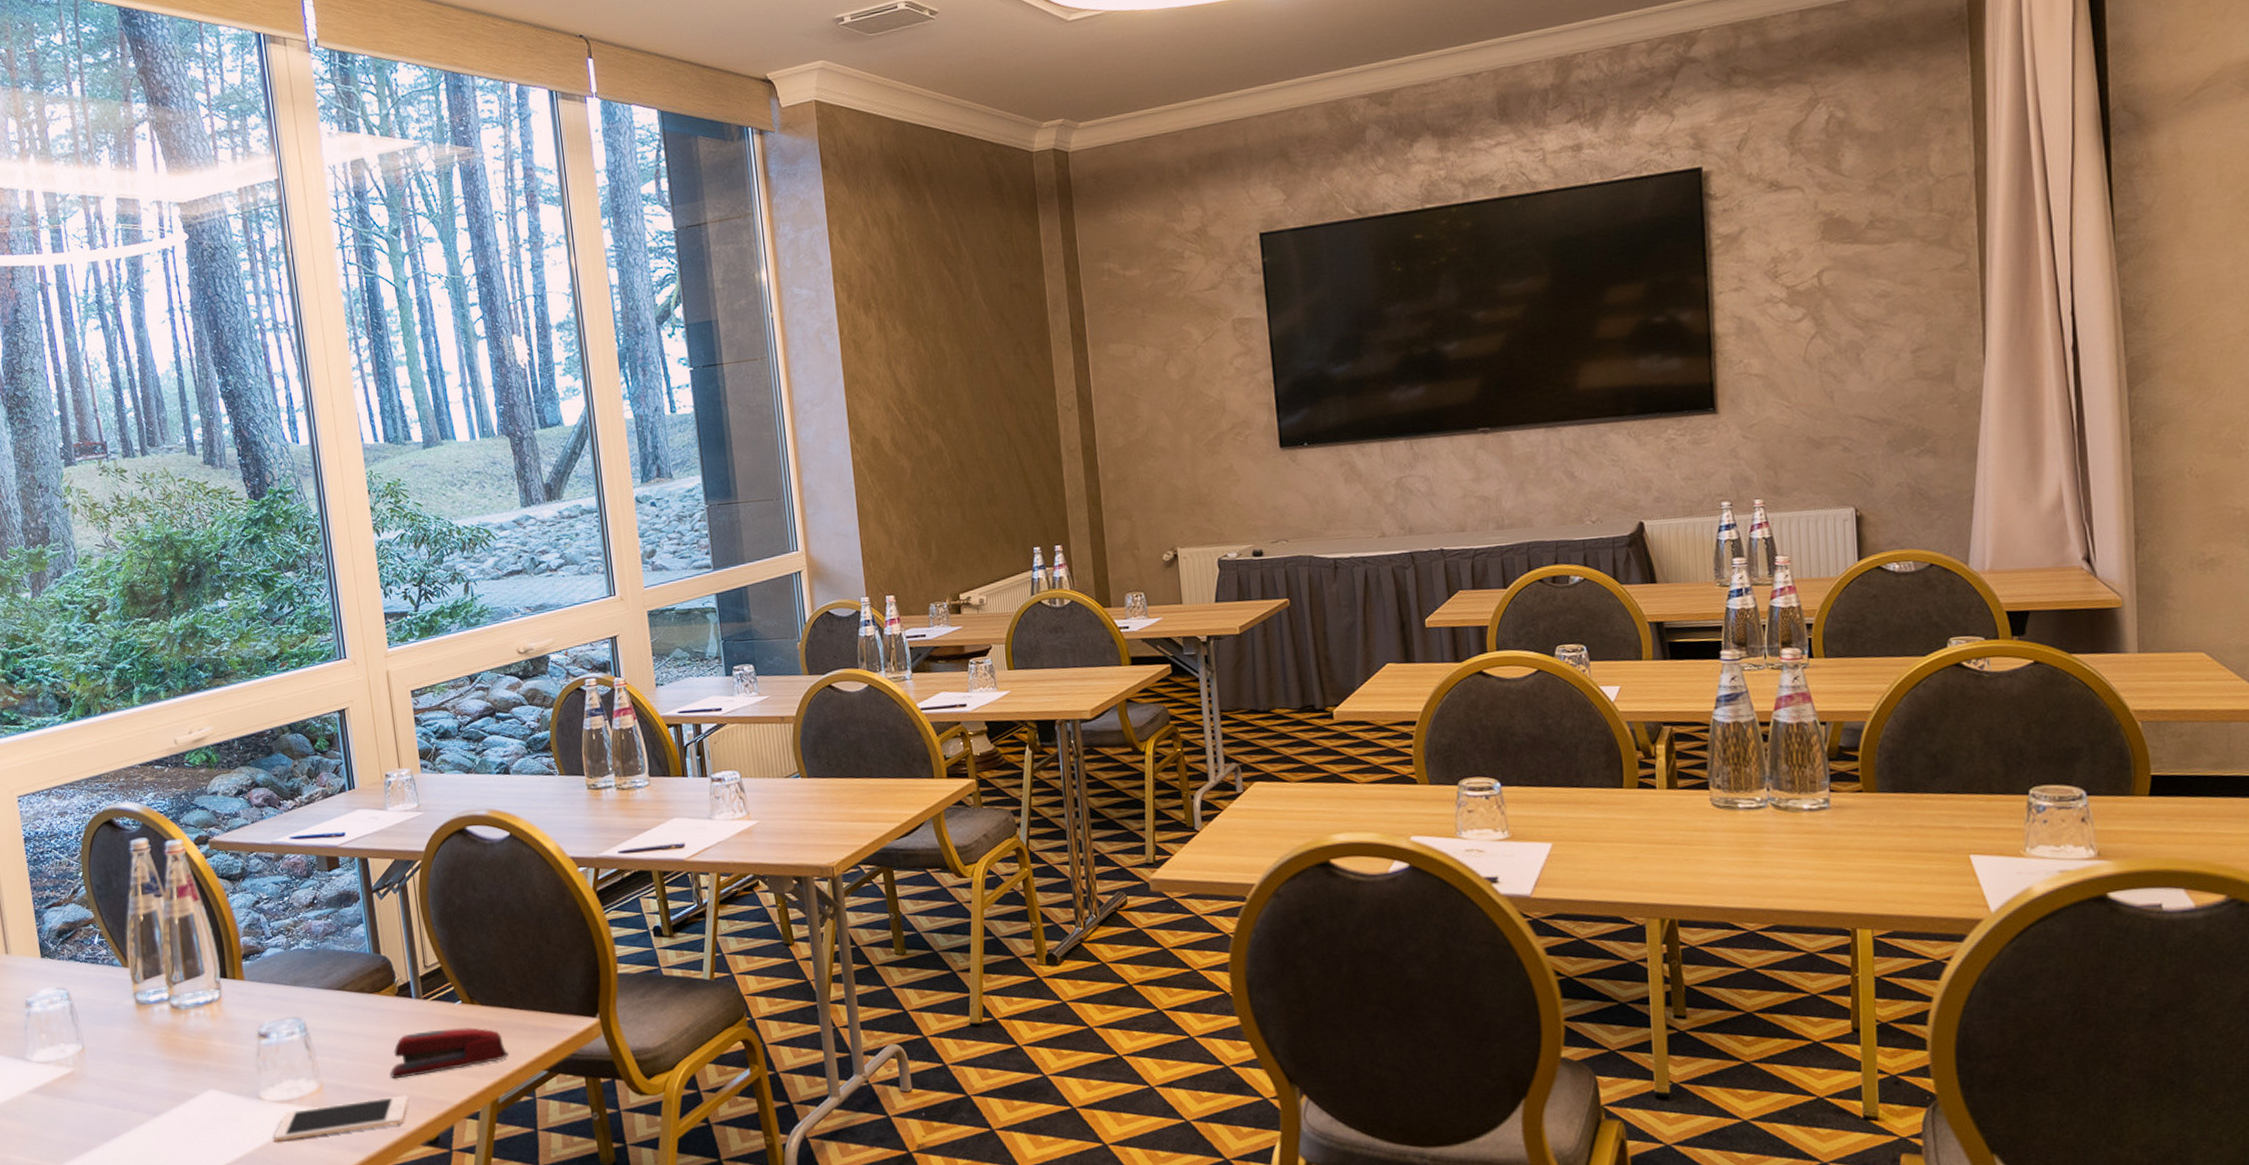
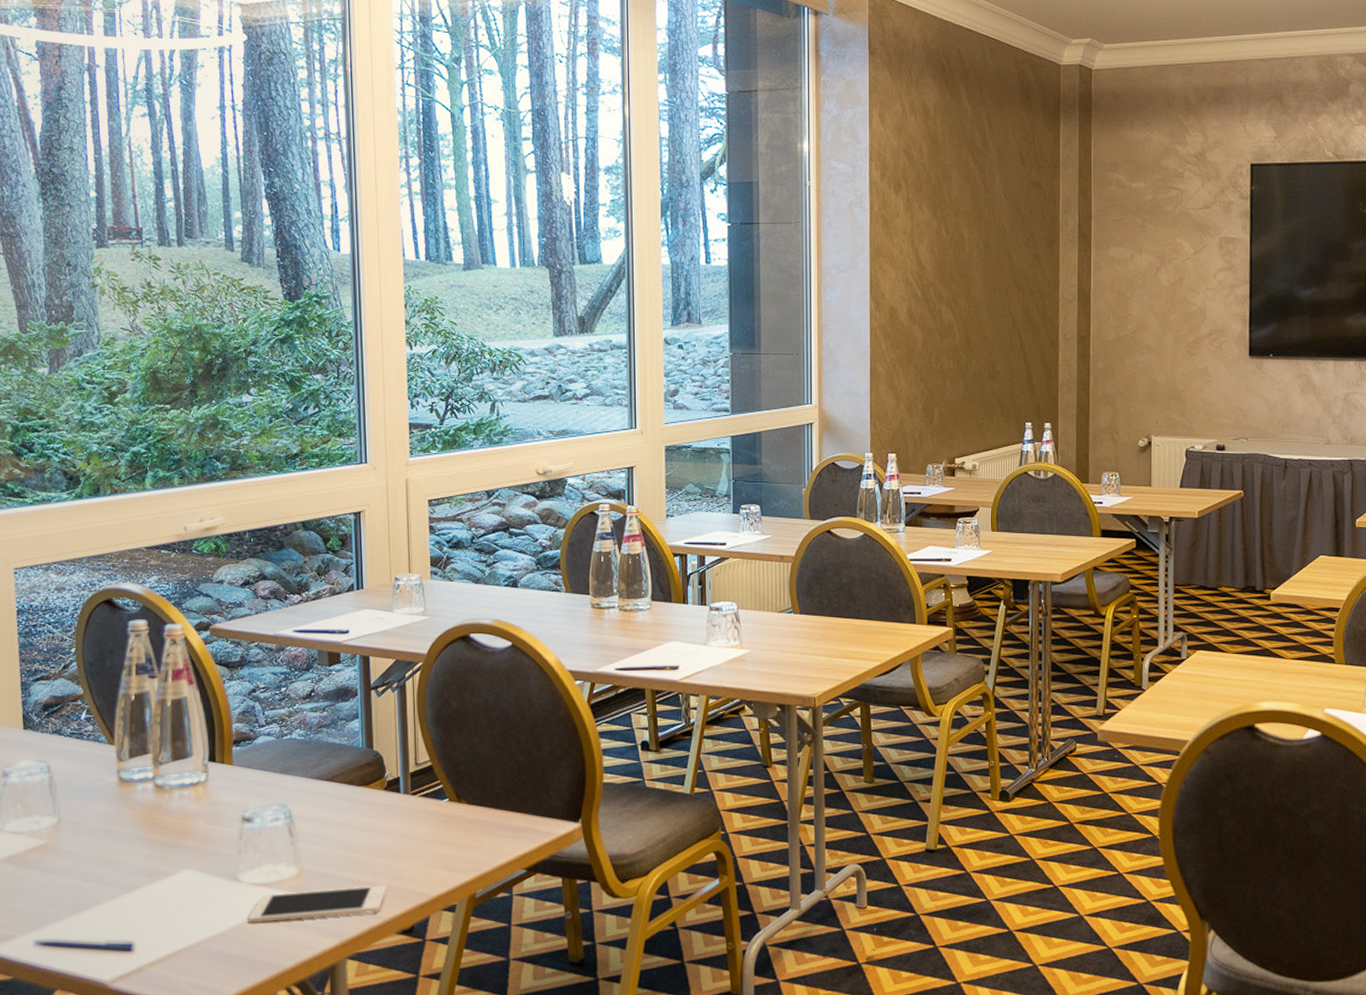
stapler: present [390,1027,509,1079] -> none [371,824,490,869]

